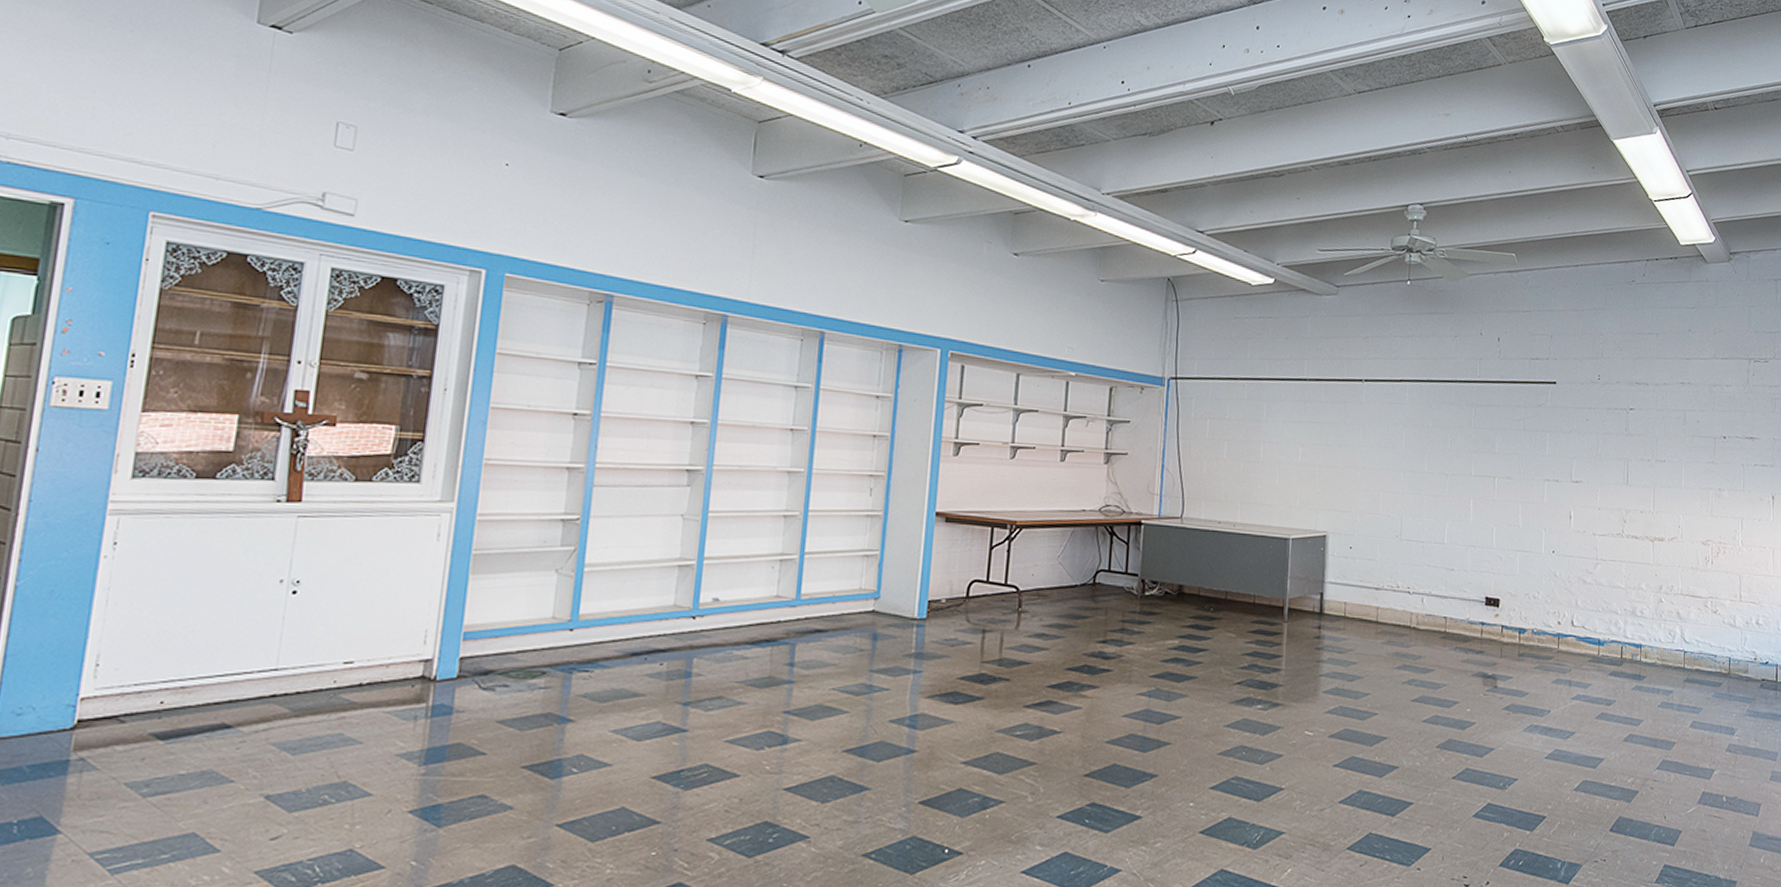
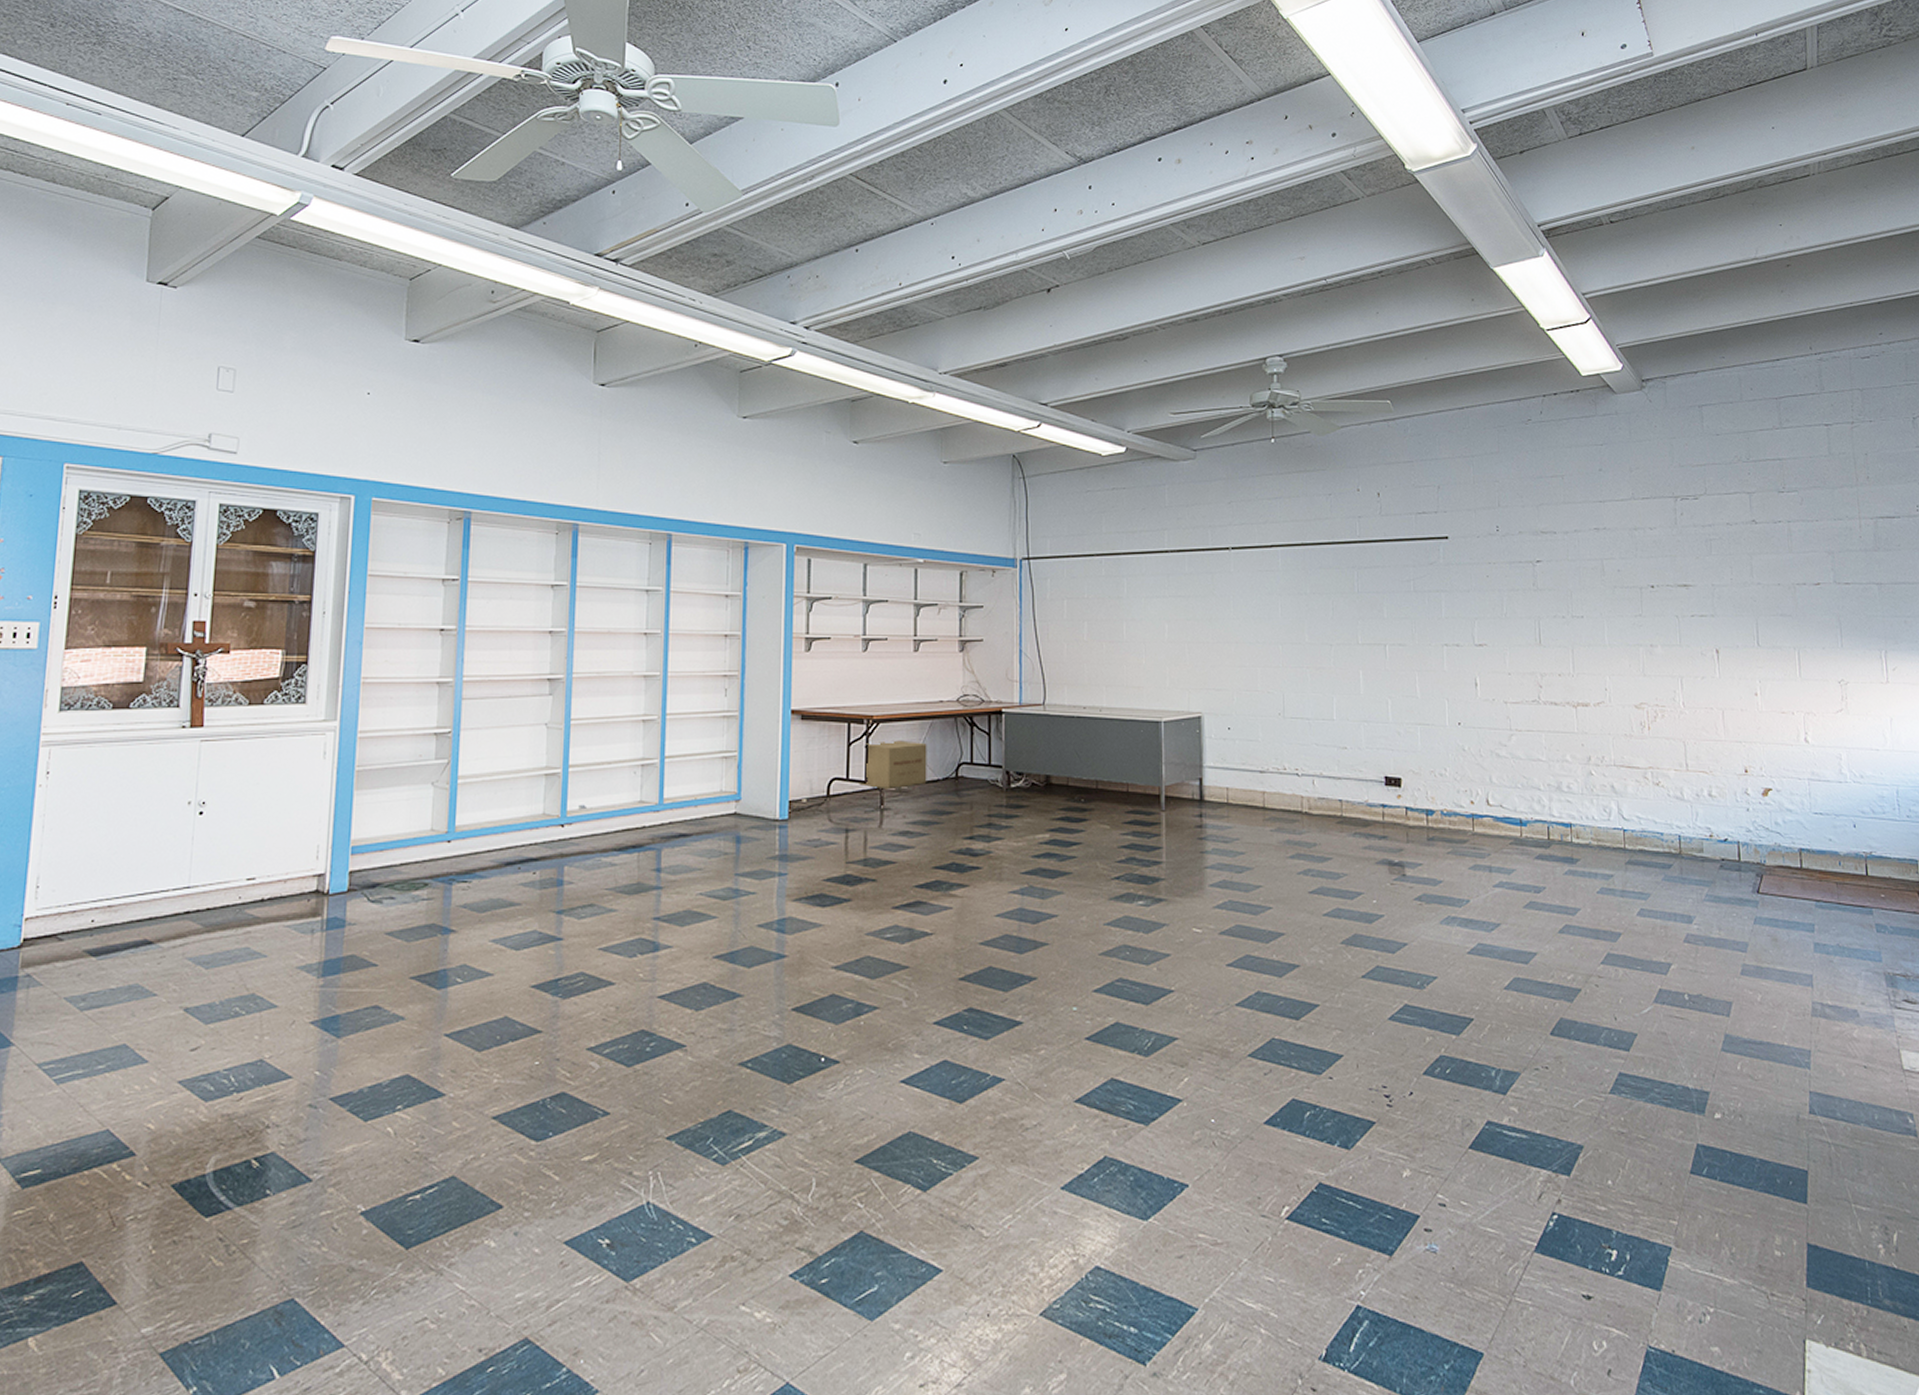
box: none [998,546,1068,593] -> present [858,740,927,790]

